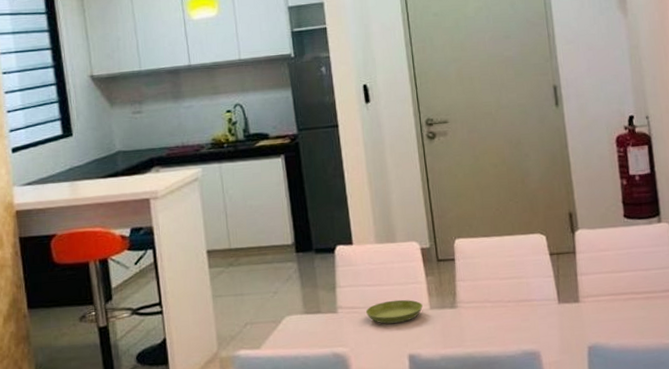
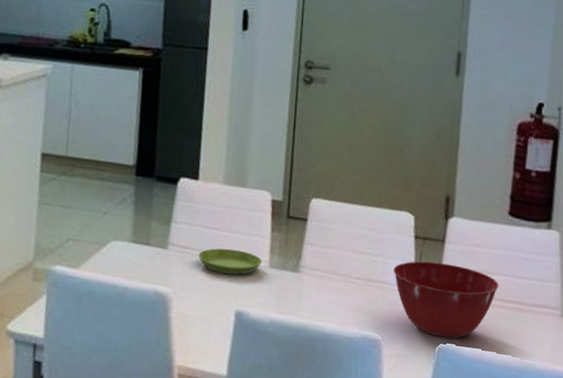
mixing bowl: none [537,271,629,338] -> present [393,261,499,339]

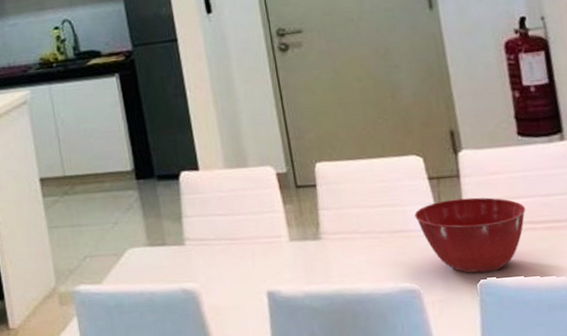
saucer: present [198,248,262,275] -> none [216,230,281,258]

